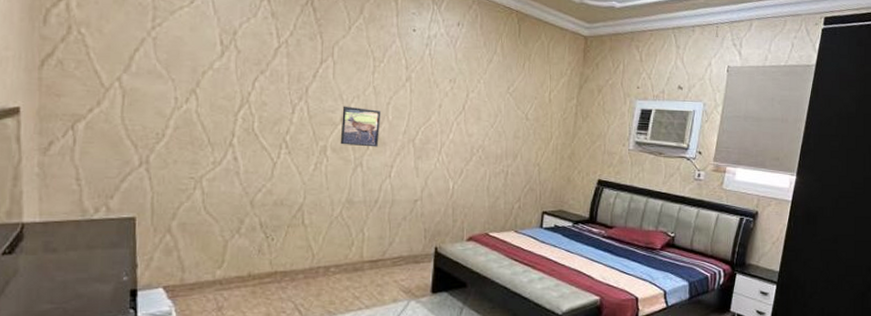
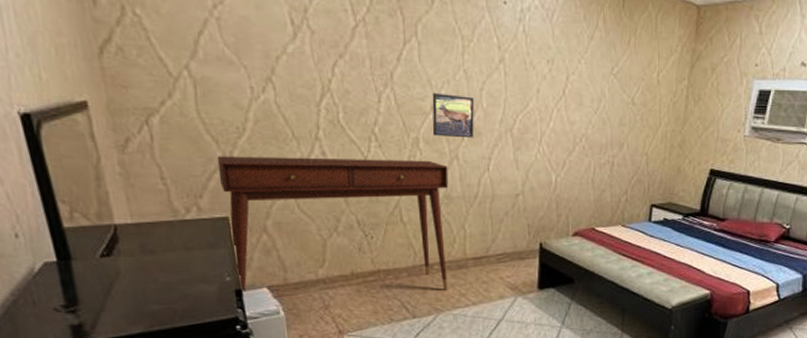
desk: none [132,159,352,294] -> present [216,156,449,291]

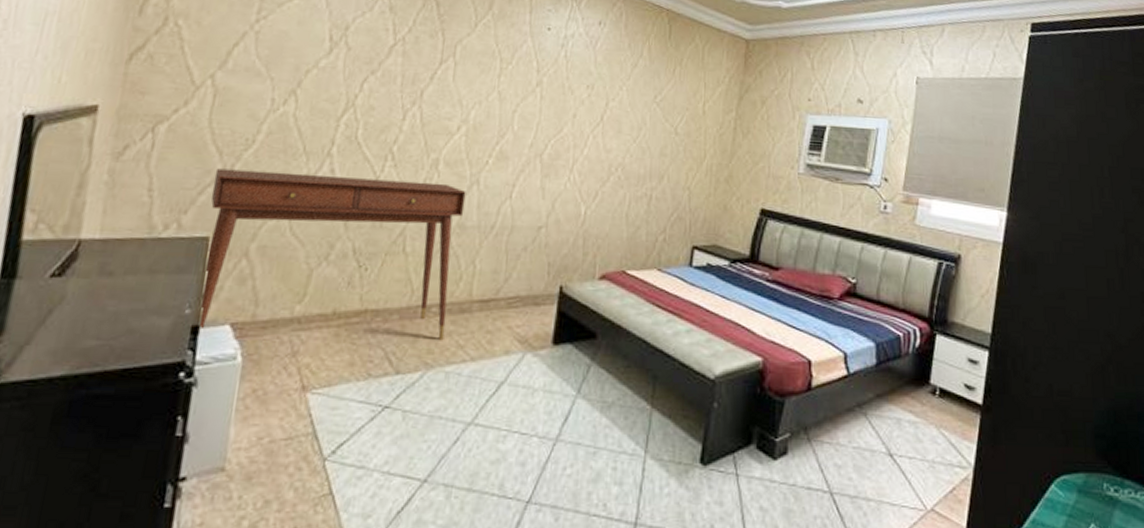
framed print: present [432,92,475,138] -> none [455,112,506,162]

